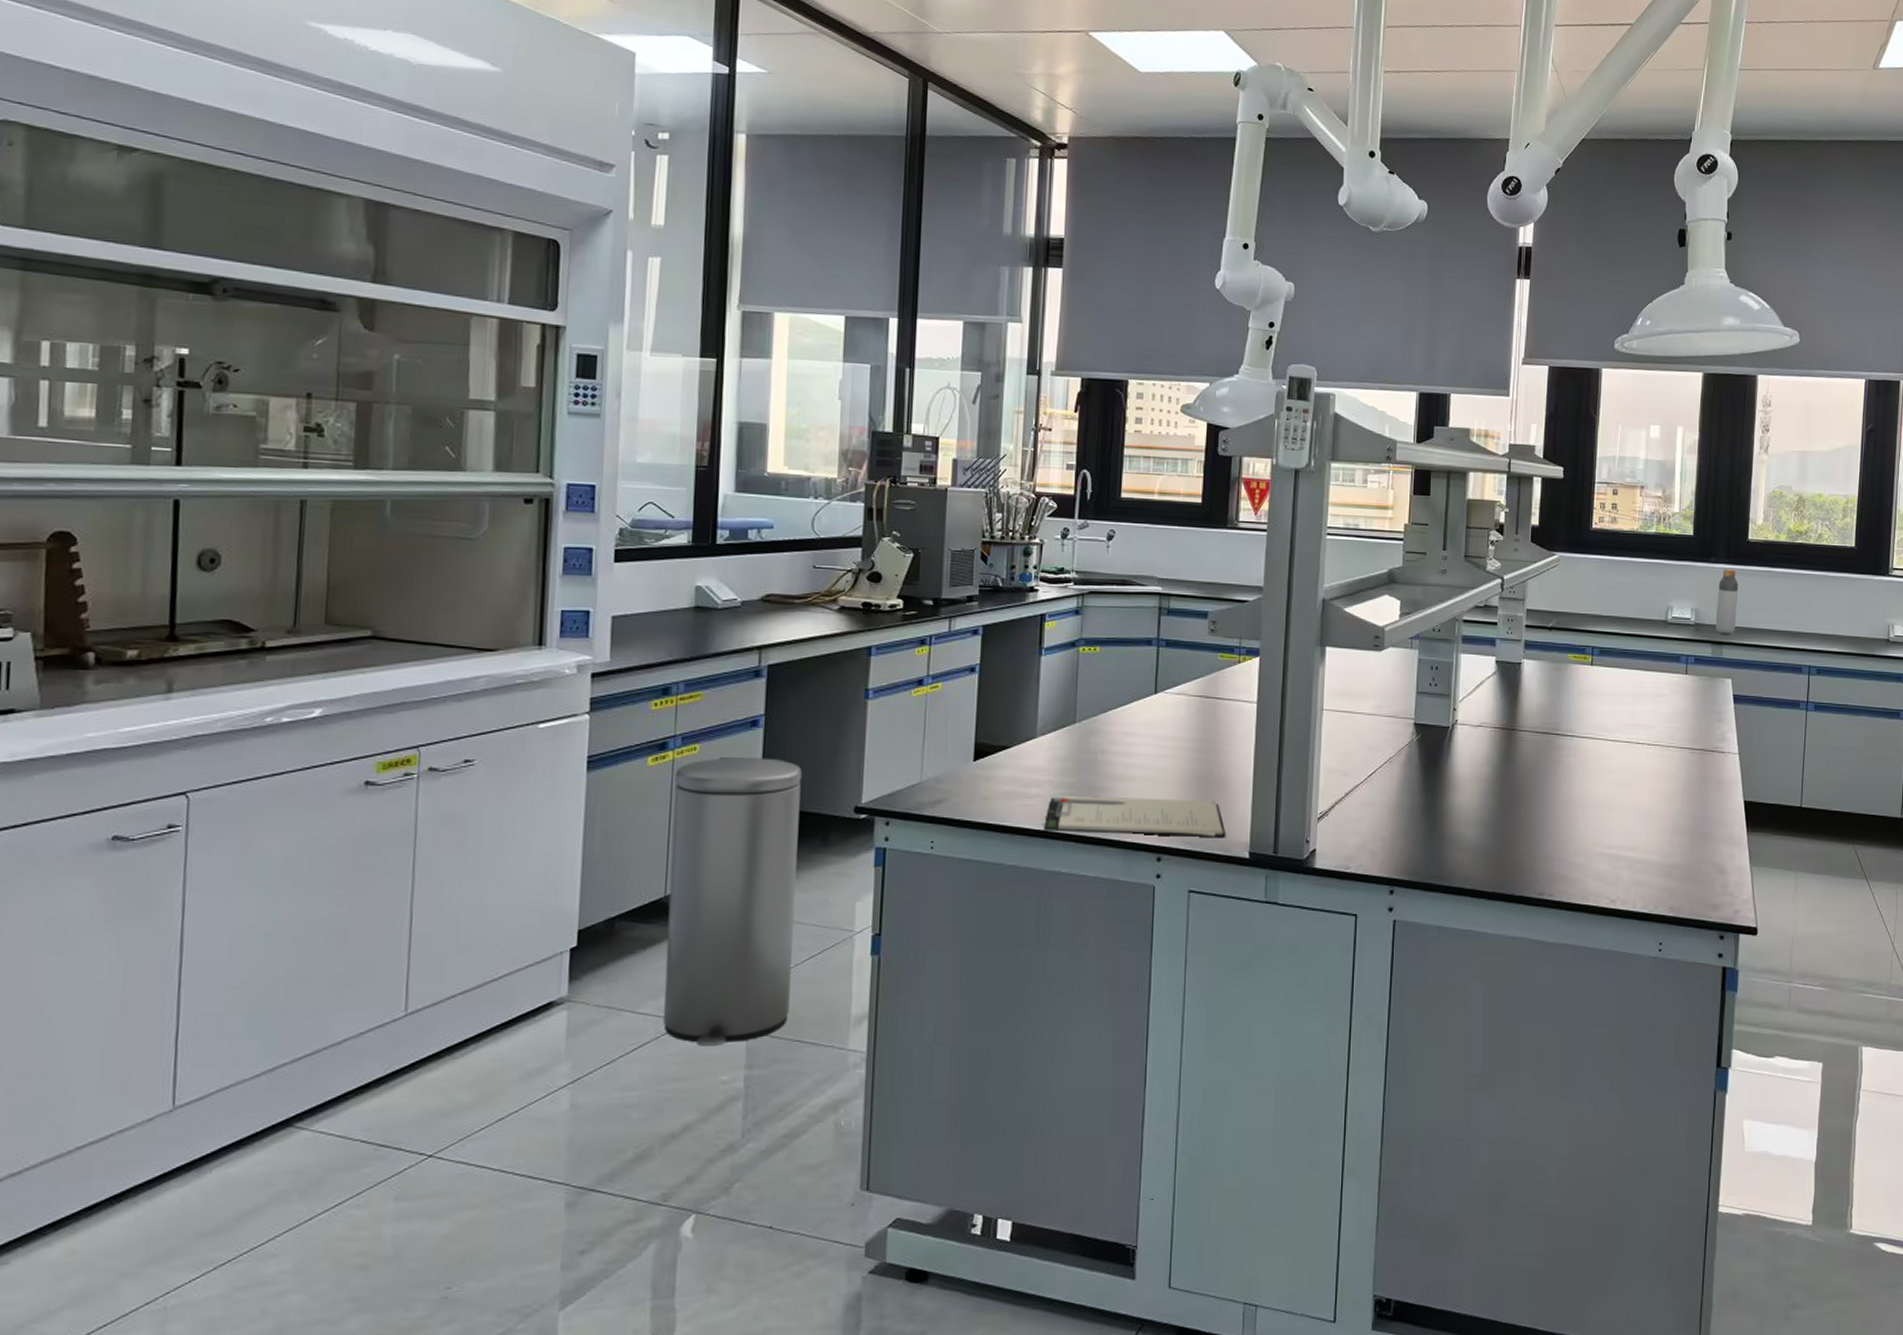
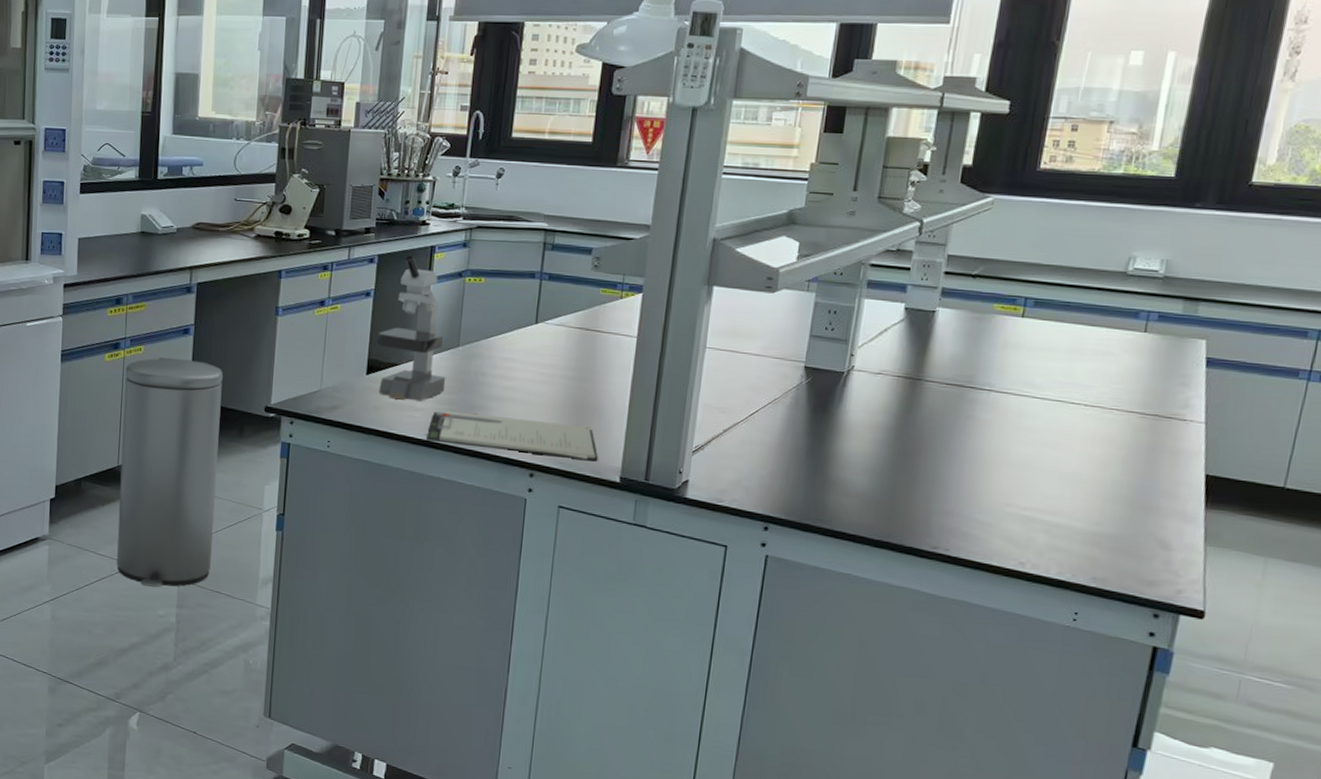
microscope: none [984,625,1063,788] -> present [377,255,446,401]
bottle: present [1715,569,1739,635] -> none [1191,216,1231,291]

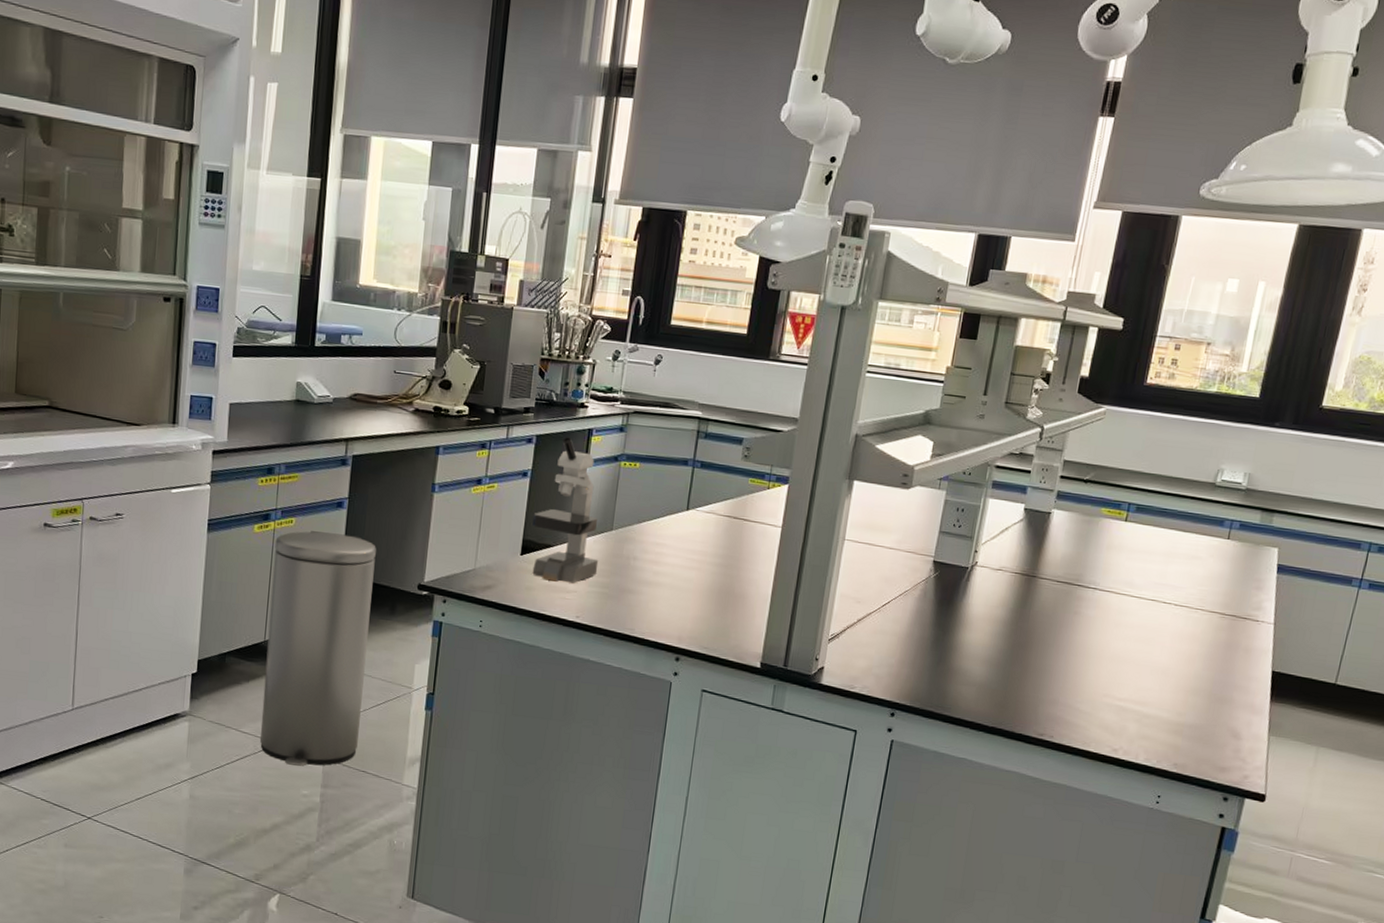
clipboard: present [425,410,598,462] -> none [576,593,741,647]

